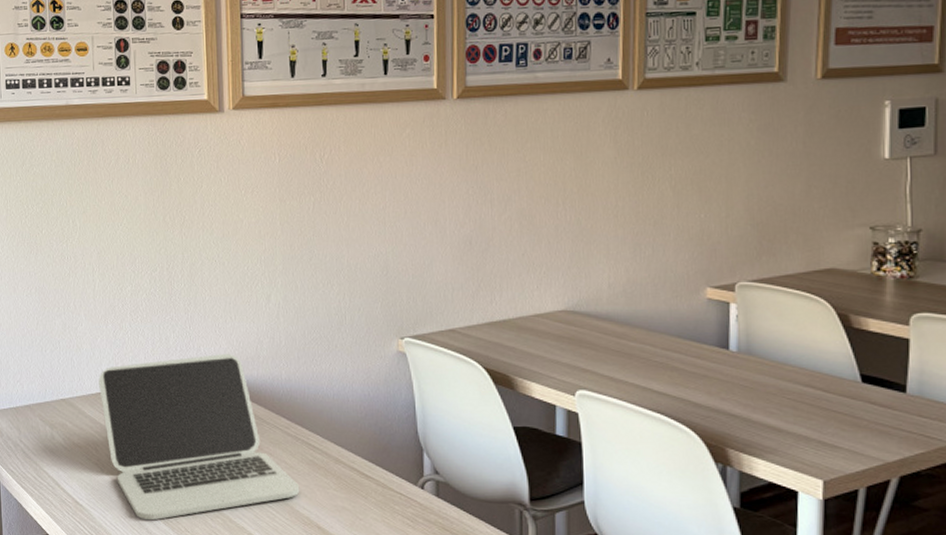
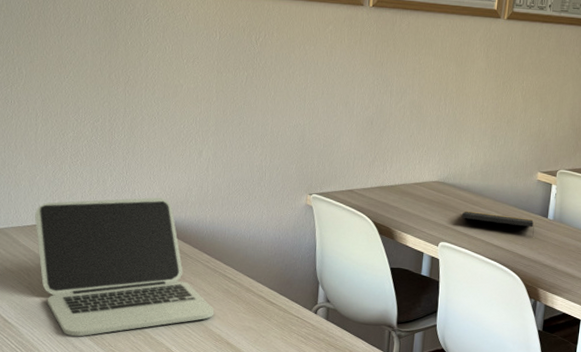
notepad: none [603,346,710,375] -> present [461,210,534,236]

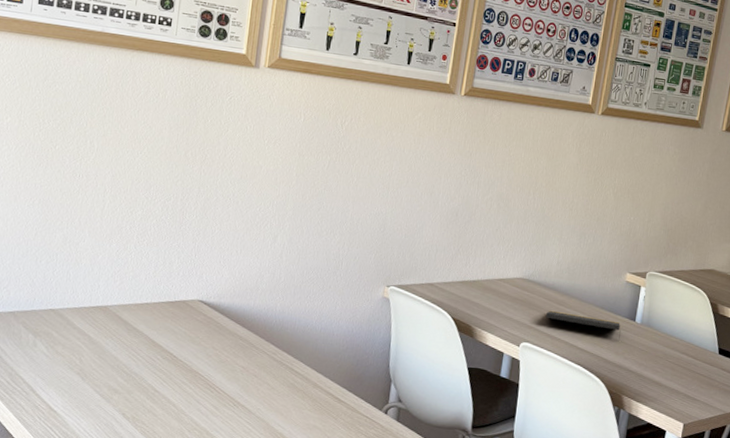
laptop: present [35,197,215,336] -> none [92,282,278,429]

